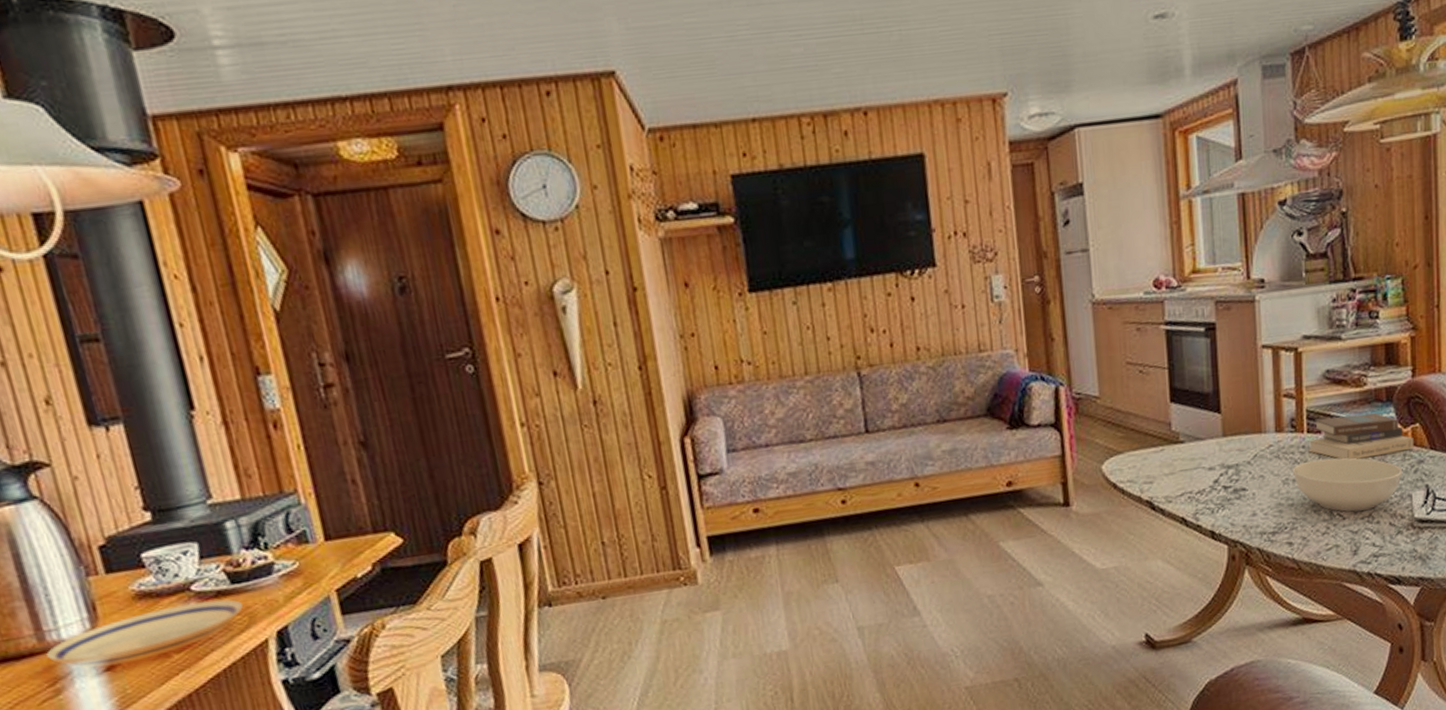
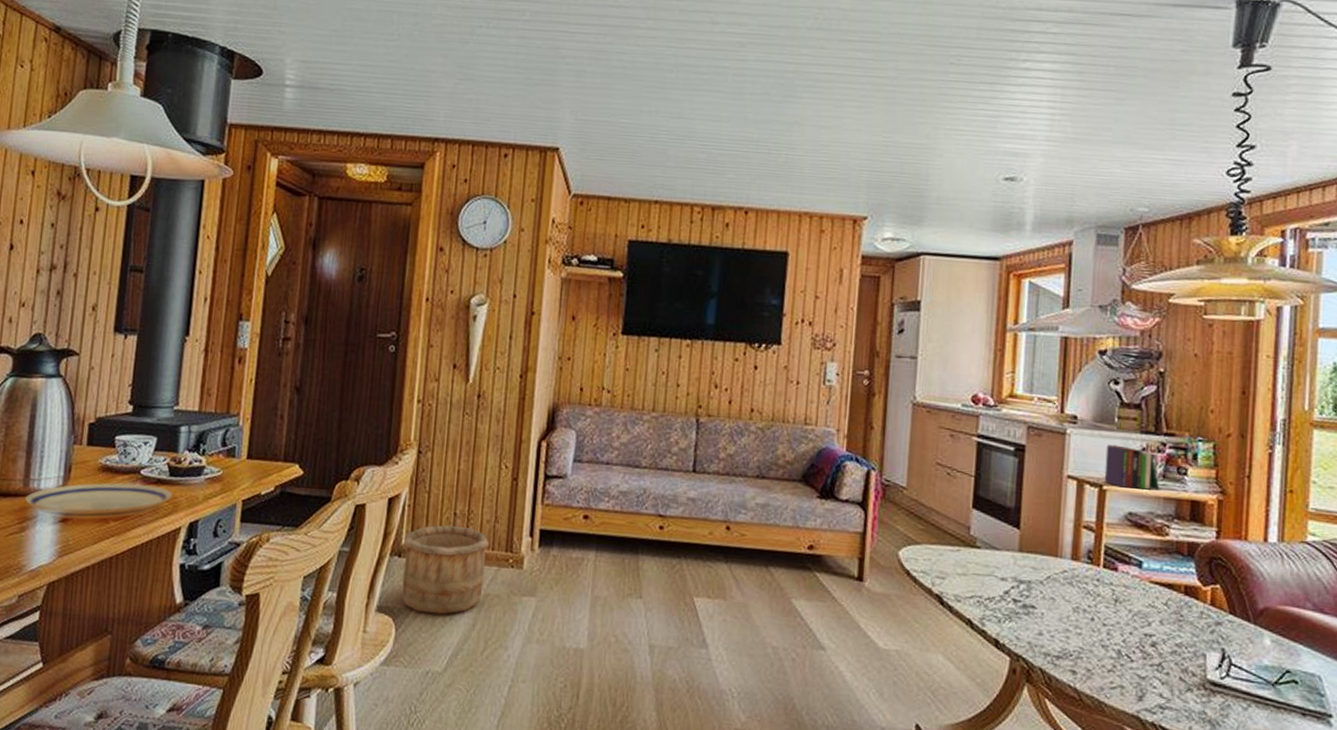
wooden bucket: none [550,554,659,659] -> present [402,525,490,615]
bowl: present [1292,457,1403,512] -> none [1084,595,1199,658]
books: none [1297,301,1354,346] -> present [1104,444,1160,491]
books: present [1308,412,1414,460] -> none [1102,556,1213,610]

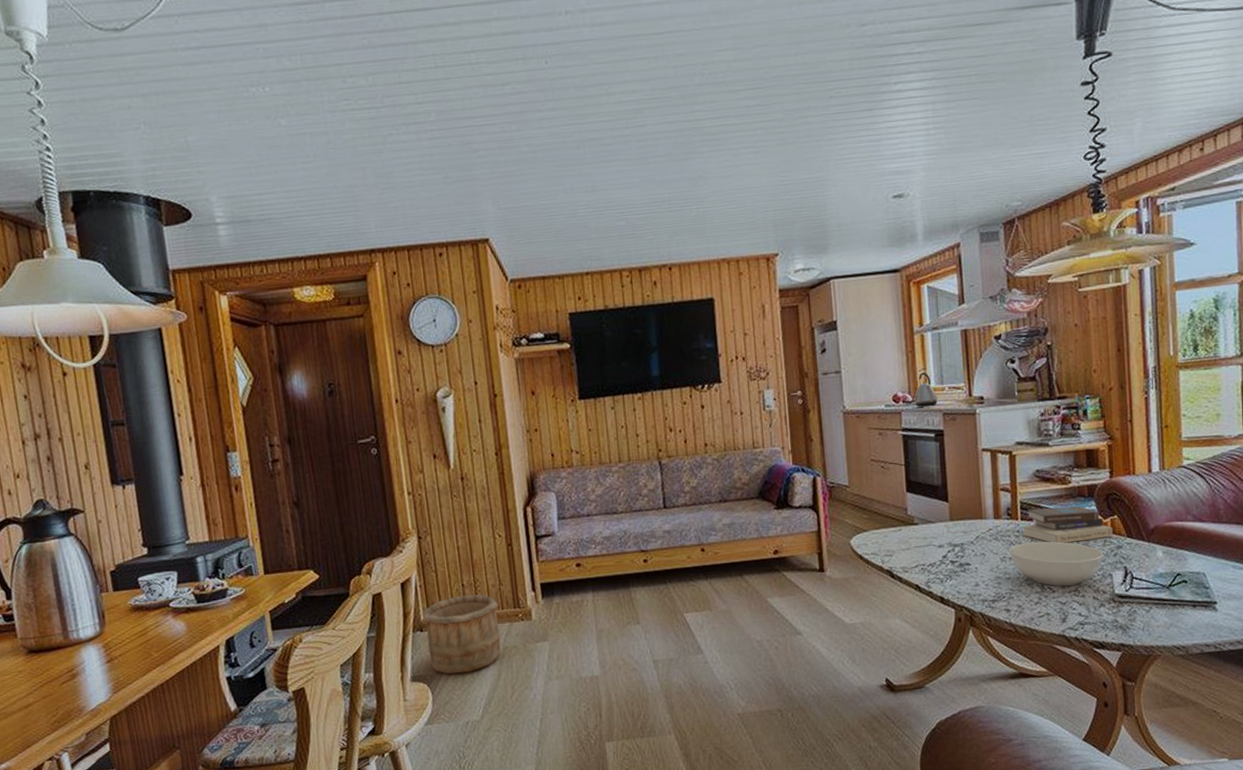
plate: present [25,483,173,520] -> none [69,614,205,660]
kettle: none [996,376,1025,417] -> present [914,372,939,408]
bowl: none [1084,595,1199,658] -> present [1008,541,1104,586]
books: none [1102,556,1213,610] -> present [1022,505,1113,544]
books: present [1104,444,1160,491] -> none [1011,415,1060,451]

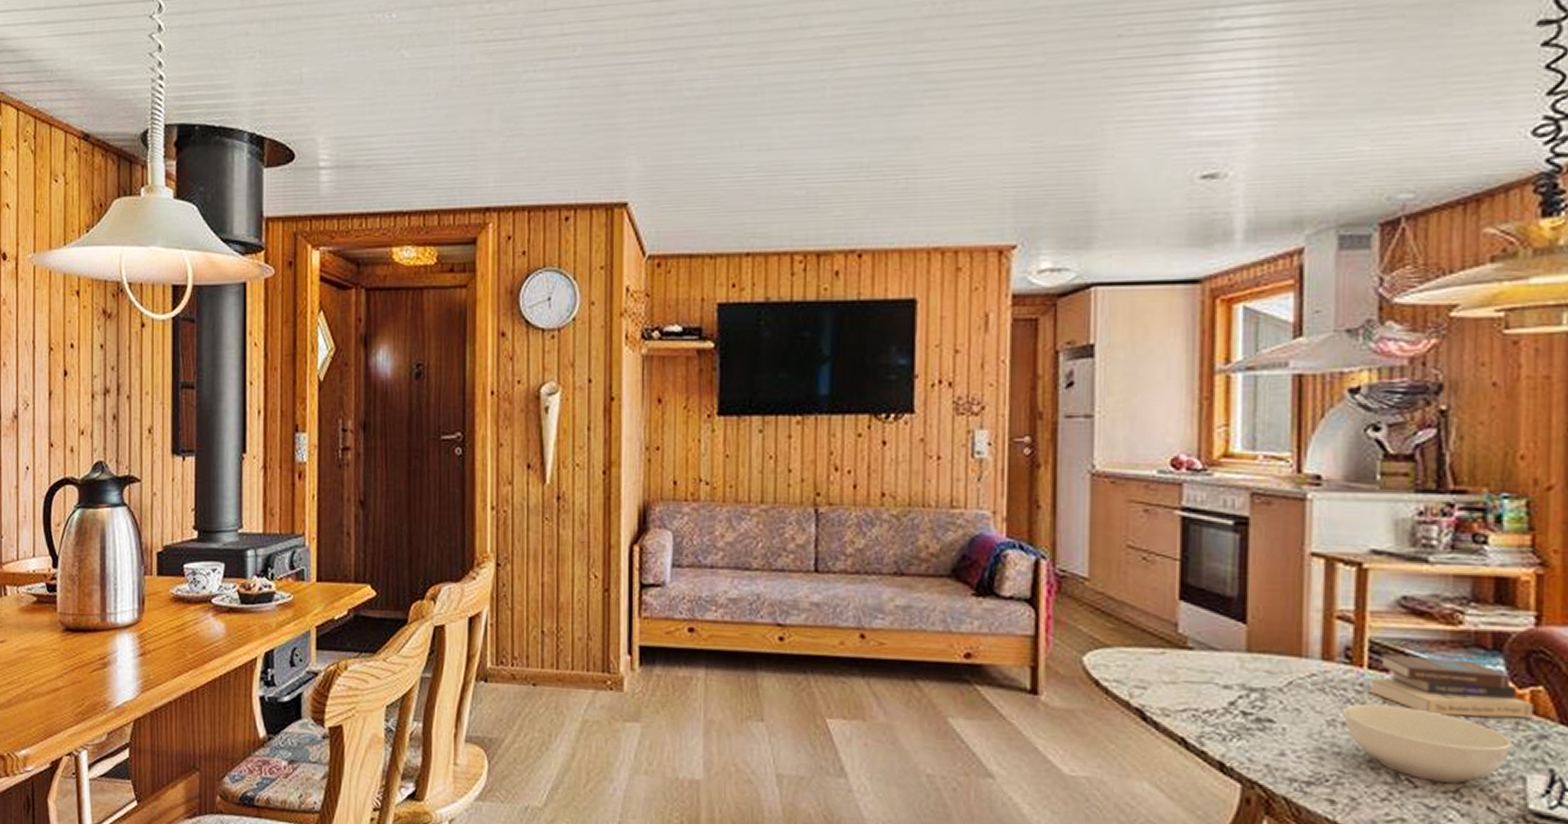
wooden bucket: present [422,594,501,674] -> none [489,645,584,744]
kettle: present [914,372,939,408] -> none [1205,430,1246,481]

